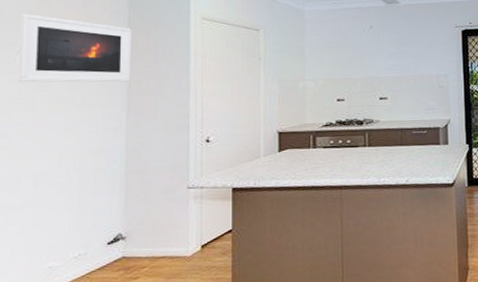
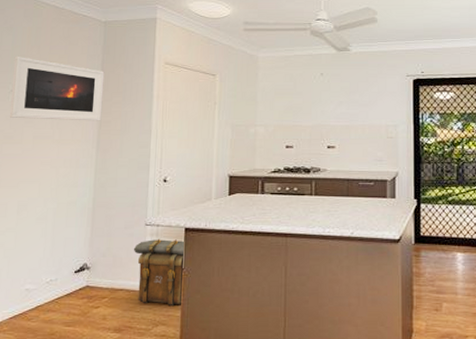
backpack: none [175,200,233,270] -> present [133,238,184,305]

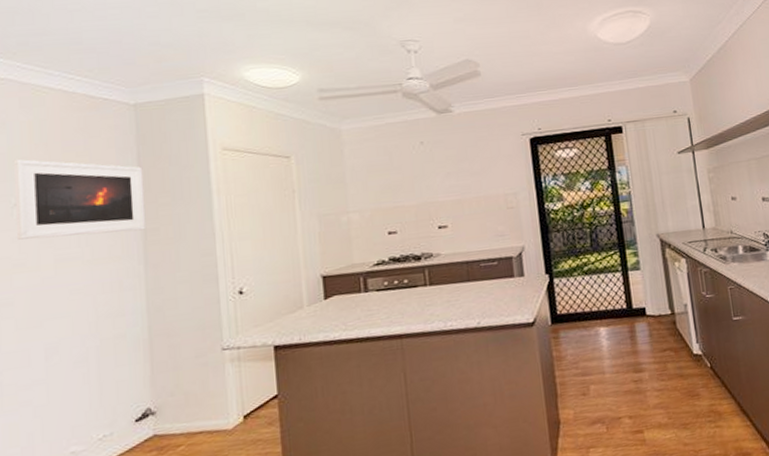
backpack: present [133,238,184,305] -> none [210,361,282,445]

